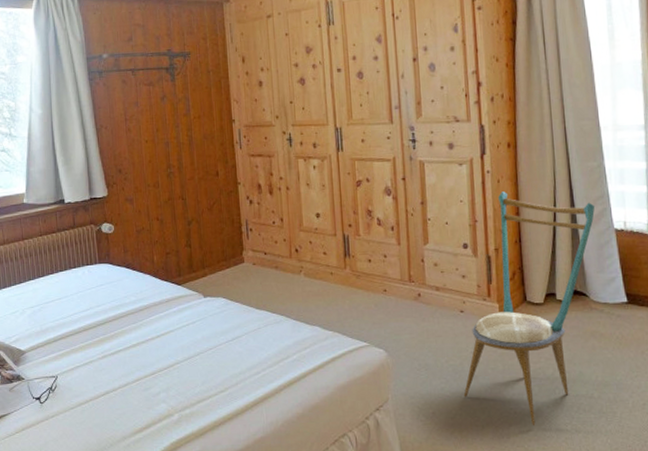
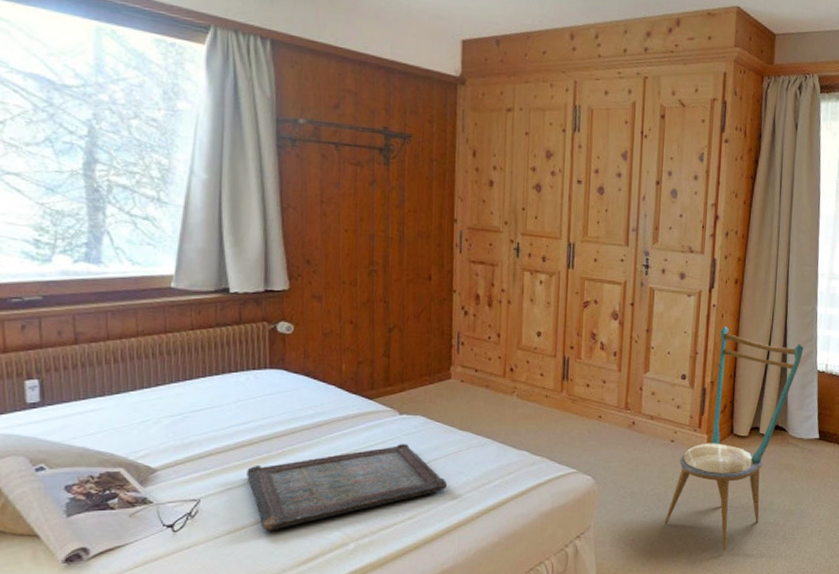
serving tray: none [89,324,251,403] -> present [247,444,448,531]

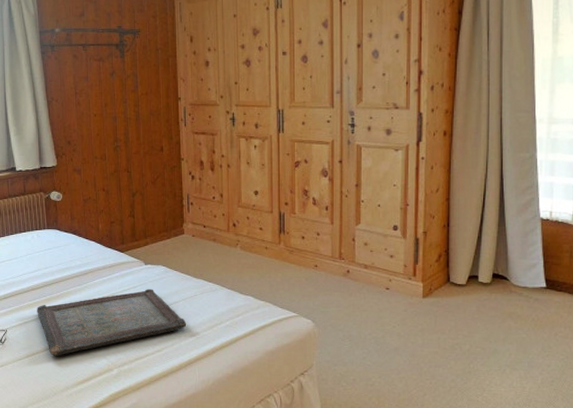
chair: present [664,326,804,552] -> none [383,178,524,396]

